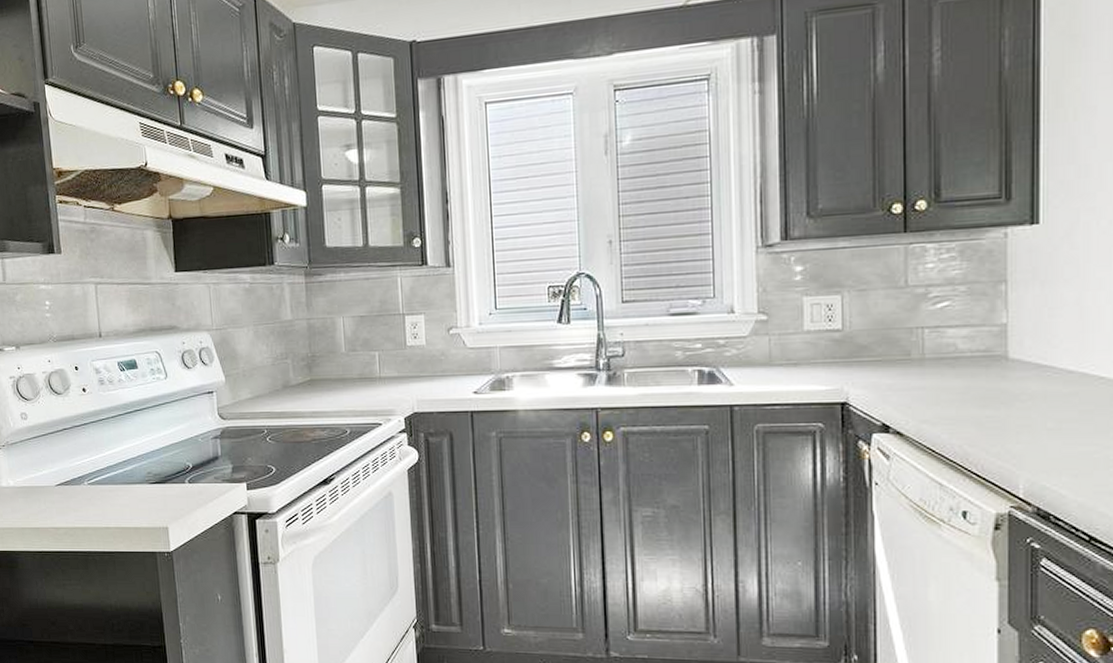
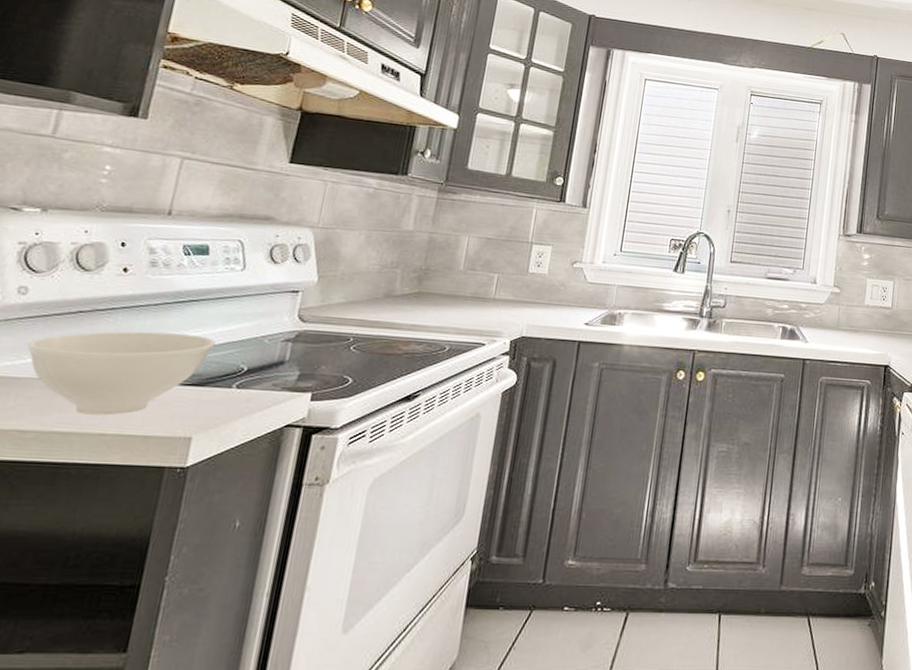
bowl: none [39,440,163,513] -> present [27,331,216,416]

